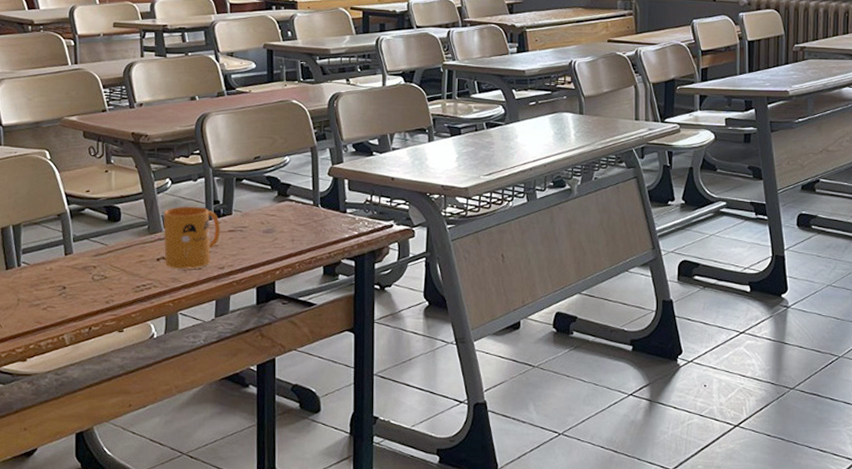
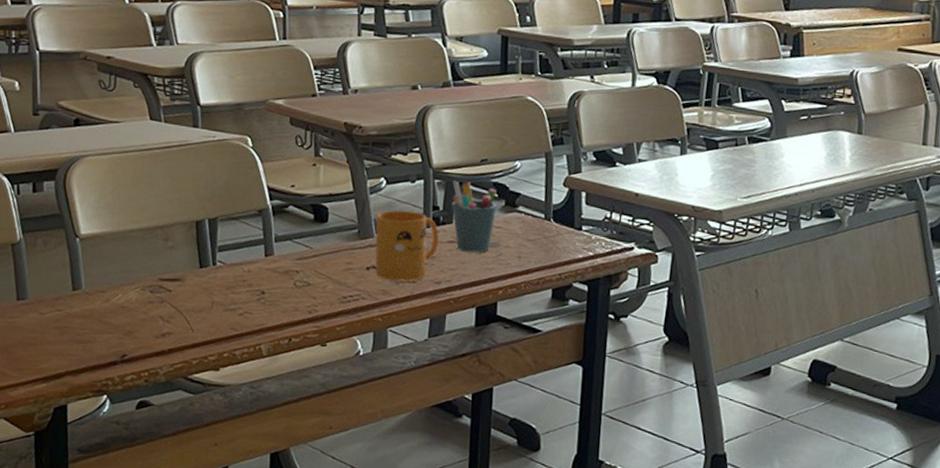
pen holder: none [230,177,271,239] -> present [451,181,497,253]

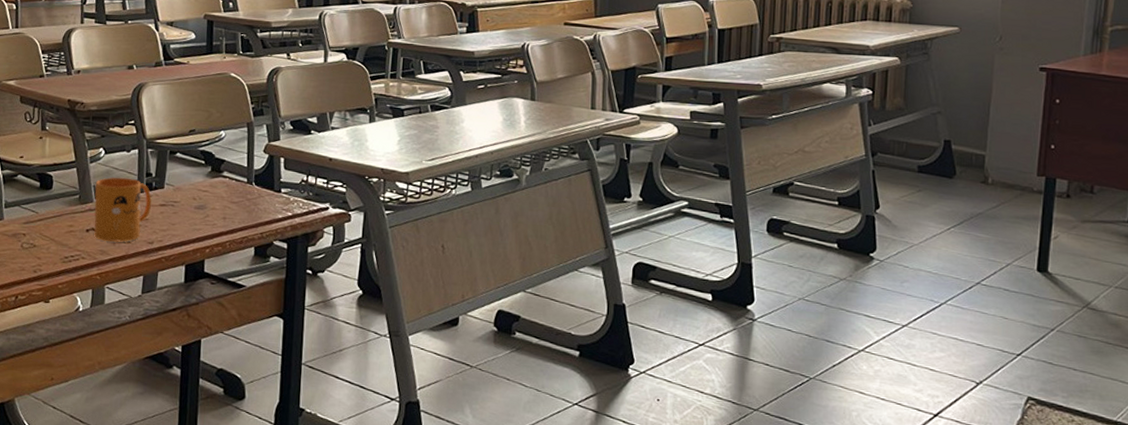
pen holder: present [451,181,497,253] -> none [163,150,204,215]

